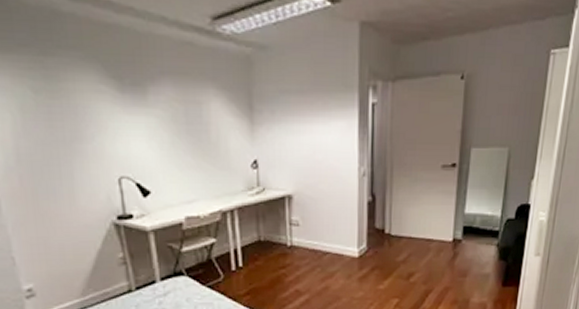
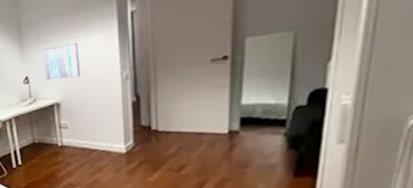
wall art: none [275,128,317,168] -> present [42,43,81,80]

